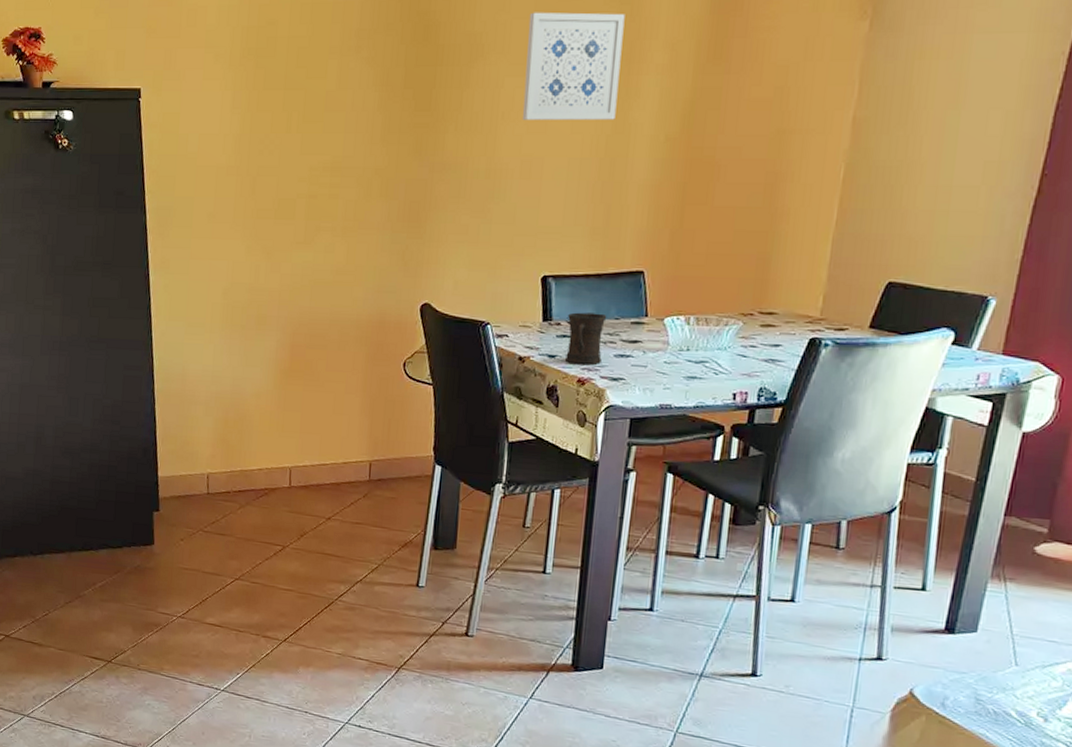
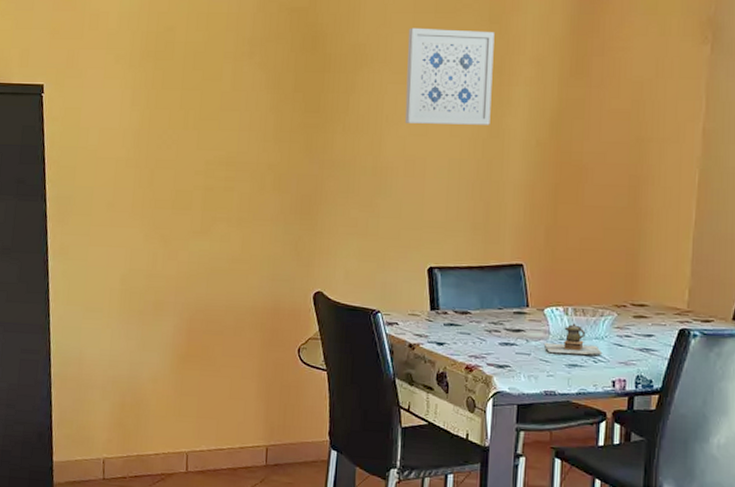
mug: present [564,312,607,365] -> none [452,302,491,353]
teapot: none [663,333,725,367] -> present [545,323,603,355]

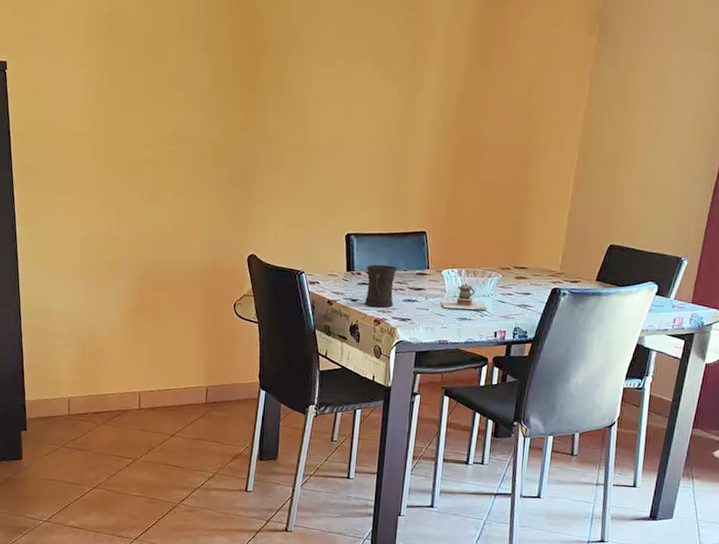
wall art: present [404,27,495,125] -> none [330,14,412,107]
mug: none [452,302,491,353] -> present [364,264,398,308]

